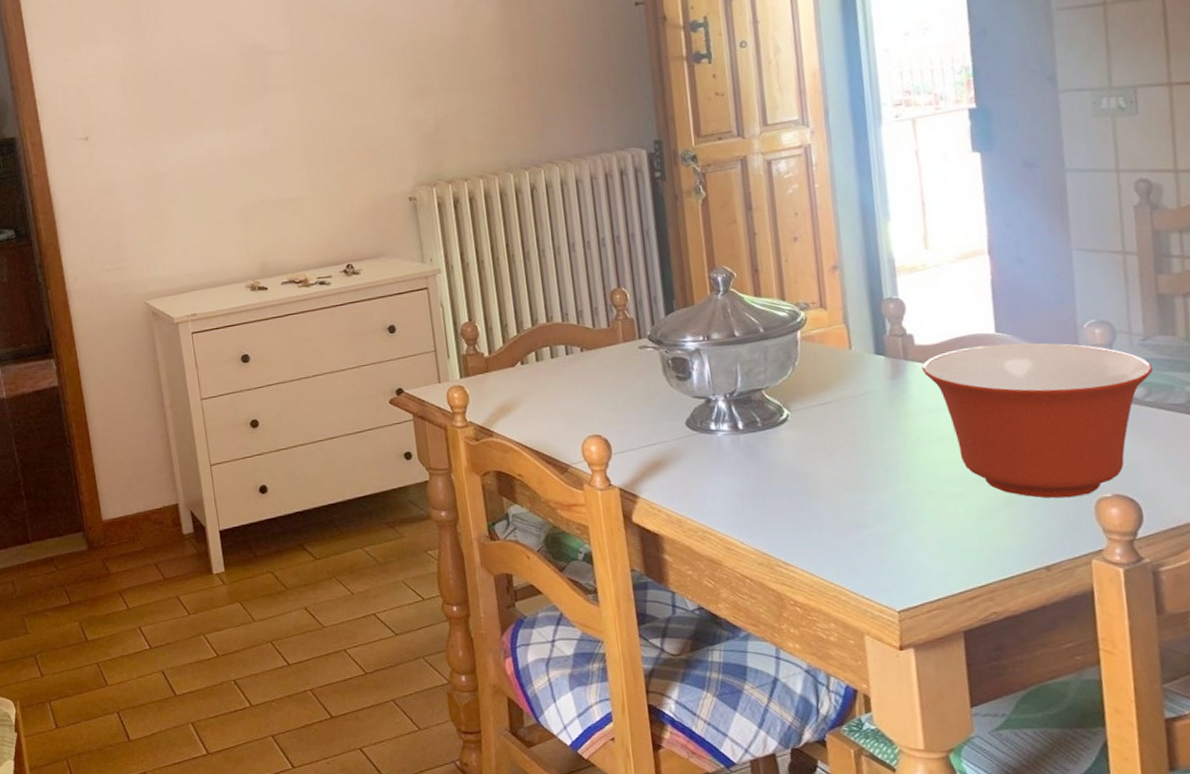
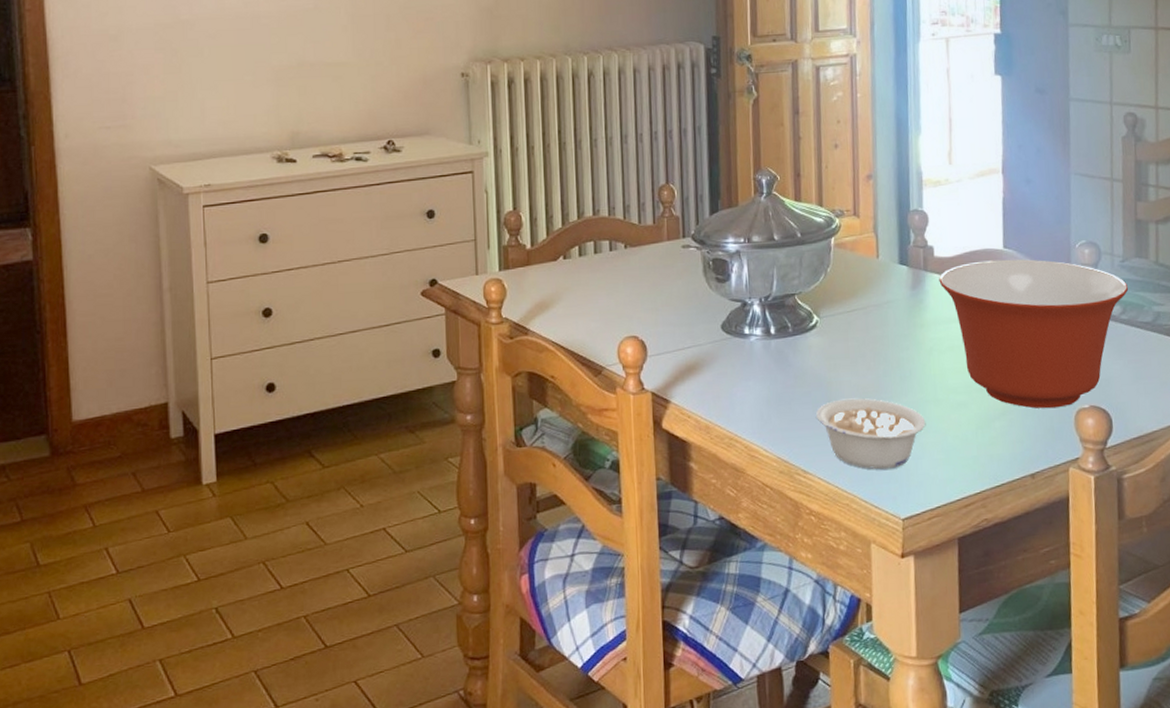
legume: none [794,490,918,562] -> present [816,398,926,470]

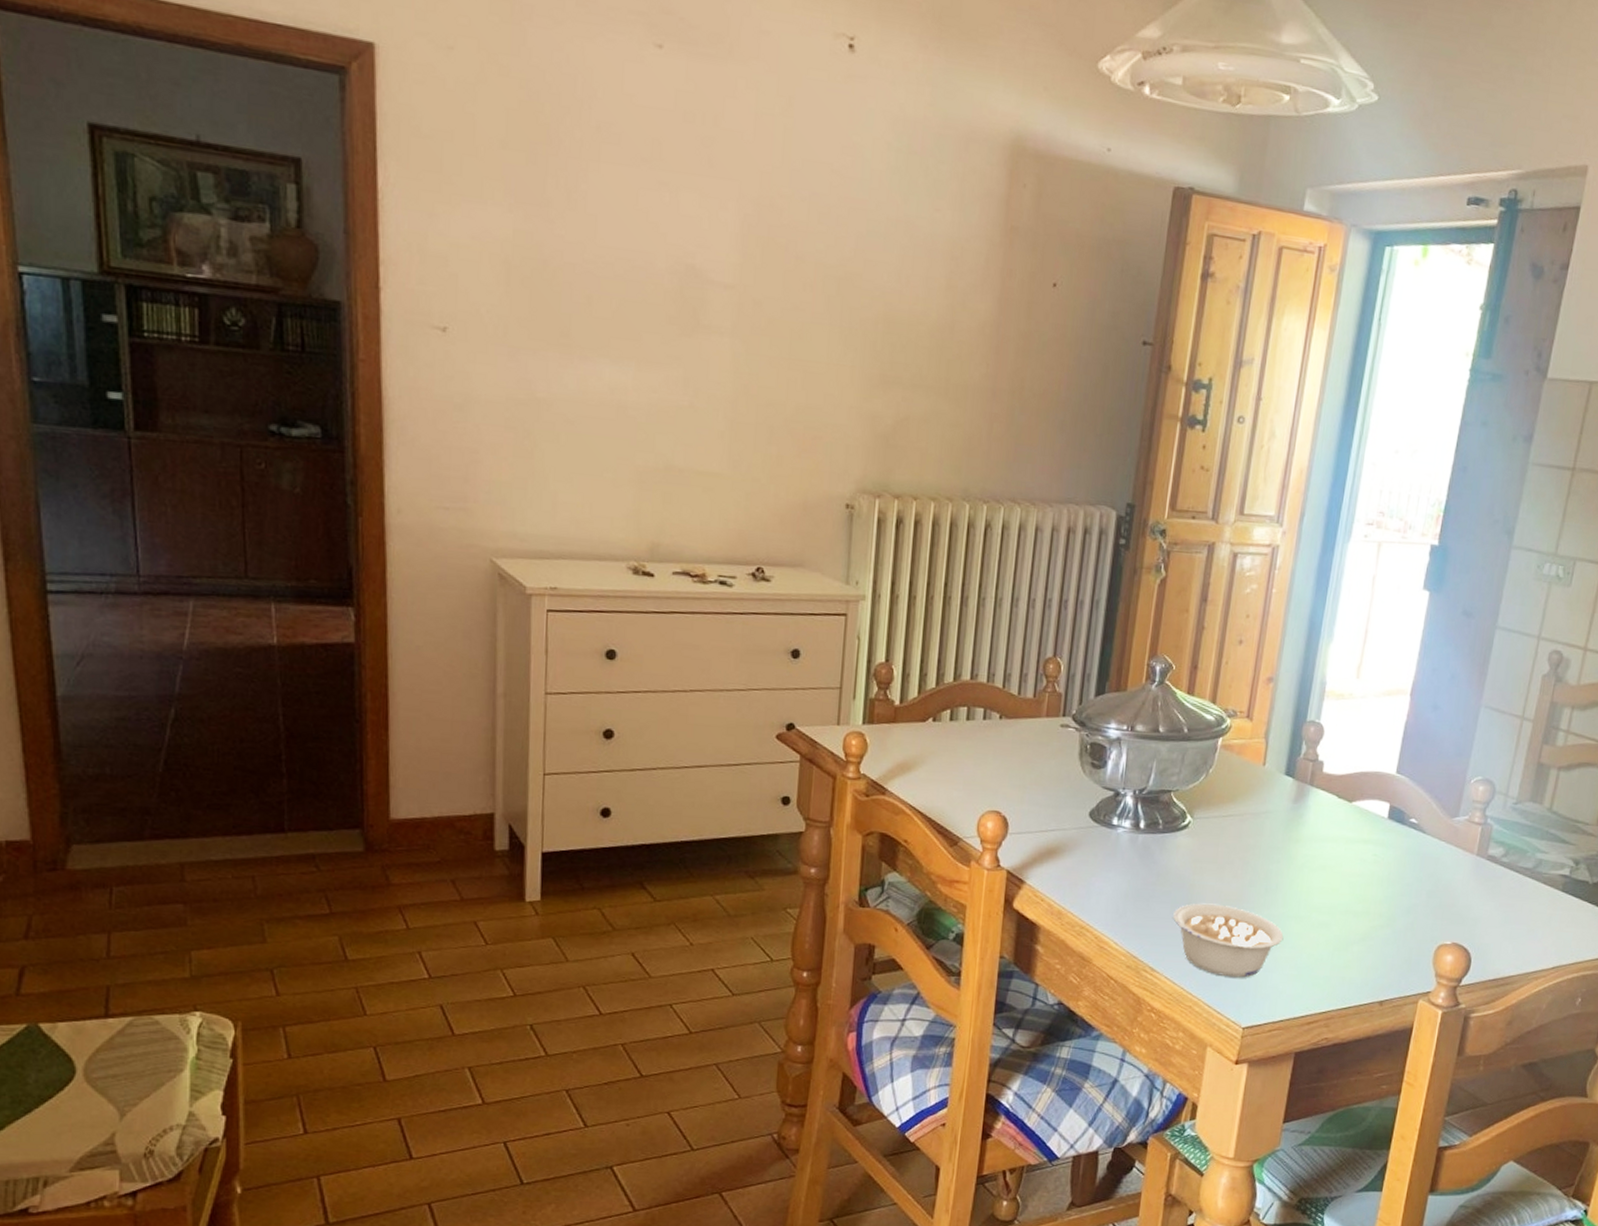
mixing bowl: present [939,259,1129,409] -> none [1323,783,1516,941]

